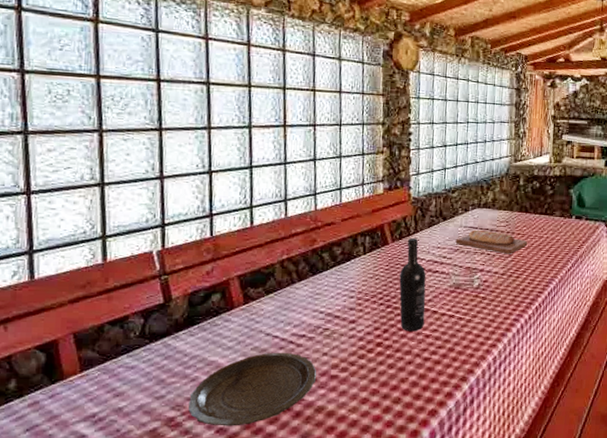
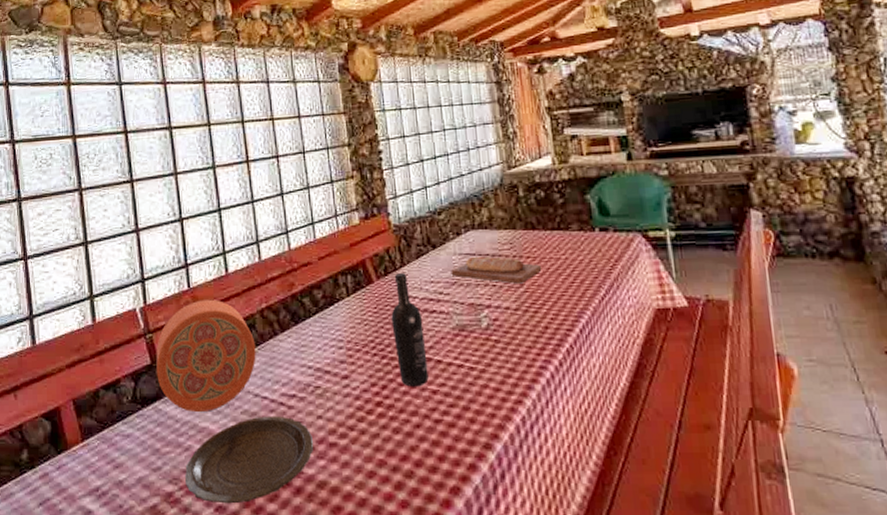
plate: none [169,248,273,348] -> present [156,299,256,413]

